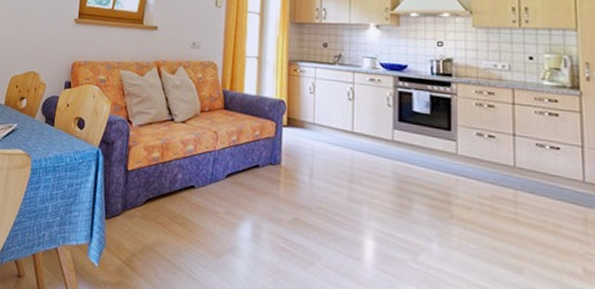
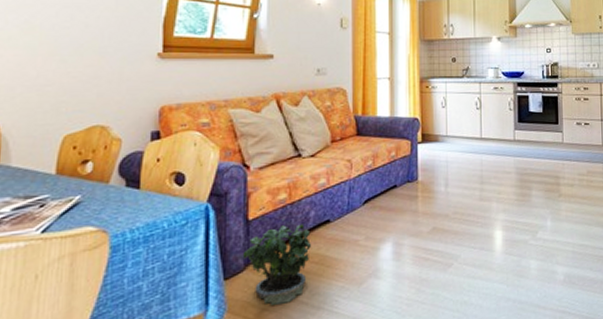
potted plant: none [121,174,177,256] -> present [242,218,311,305]

